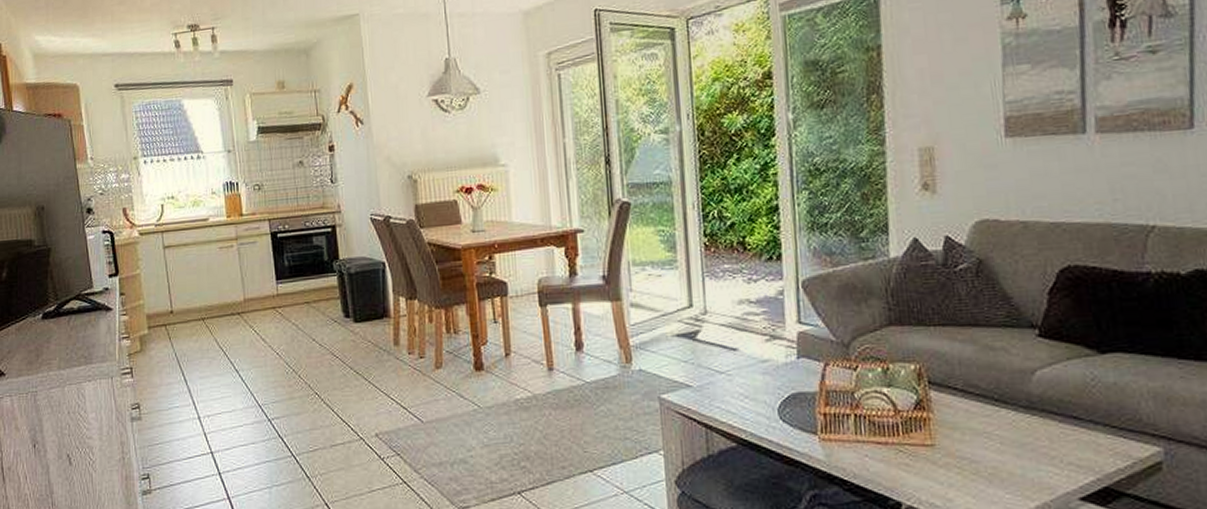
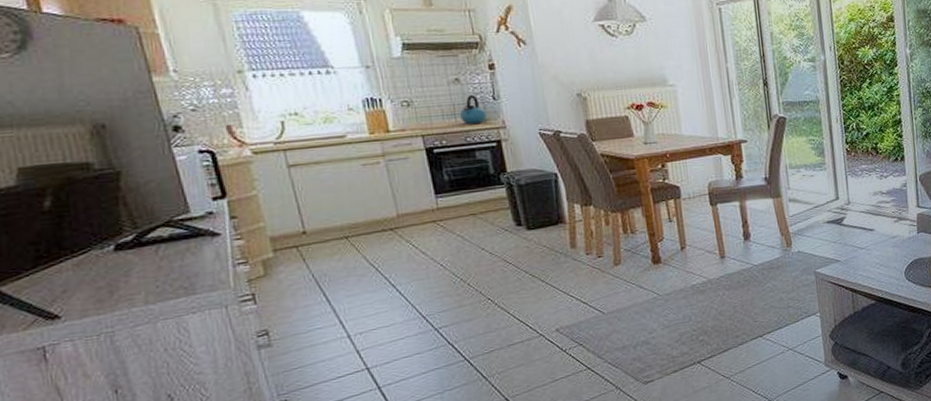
kettle: none [301,177,325,209] -> present [459,94,488,125]

